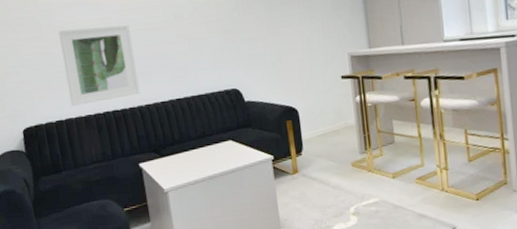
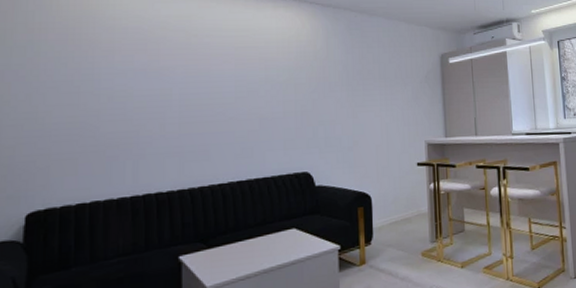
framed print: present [58,24,140,106] -> none [101,97,194,187]

